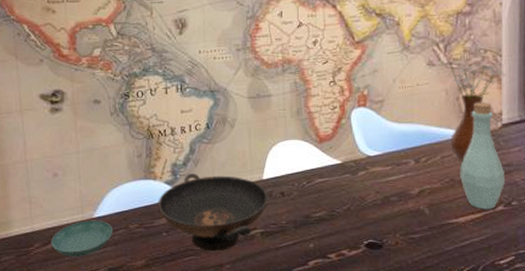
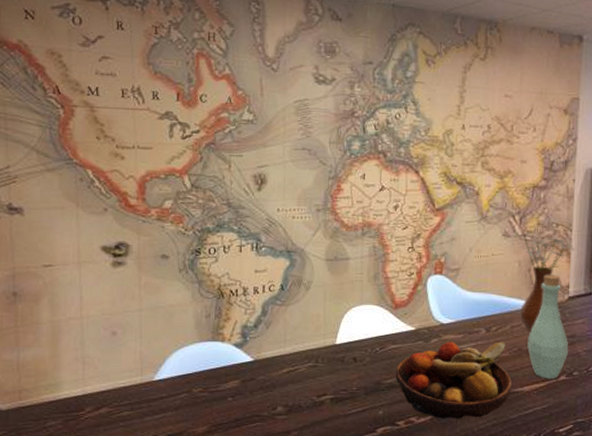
saucer: present [50,220,114,258] -> none [104,383,175,423]
decorative bowl: present [158,173,269,252] -> none [224,336,341,418]
fruit bowl: none [324,172,446,252] -> present [395,342,512,419]

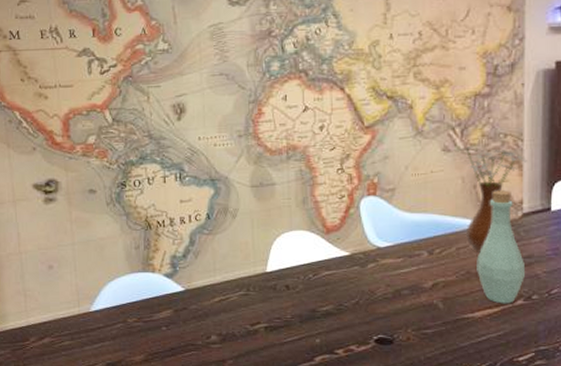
fruit bowl: present [395,342,512,419] -> none [331,265,462,347]

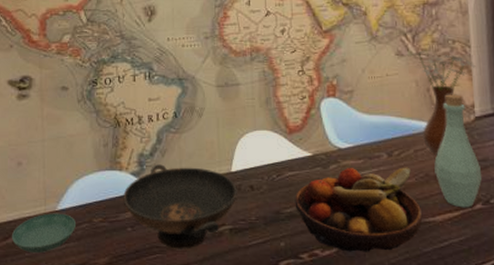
saucer: none [46,314,111,352] -> present [11,213,77,254]
decorative bowl: none [157,266,273,347] -> present [123,164,237,249]
fruit bowl: none [331,265,462,347] -> present [294,167,423,252]

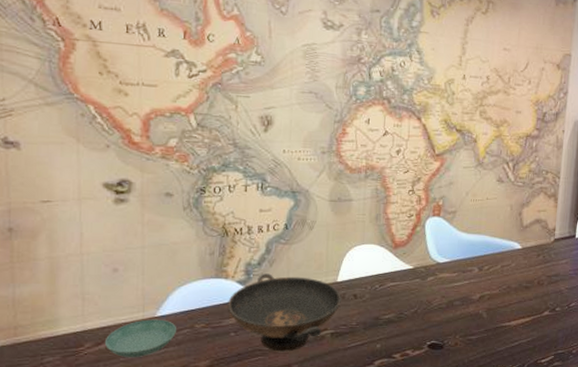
fruit bowl: present [294,167,423,252] -> none [393,280,501,352]
vase: present [409,50,476,156] -> none [508,178,561,271]
bottle: present [434,94,483,208] -> none [515,218,553,315]

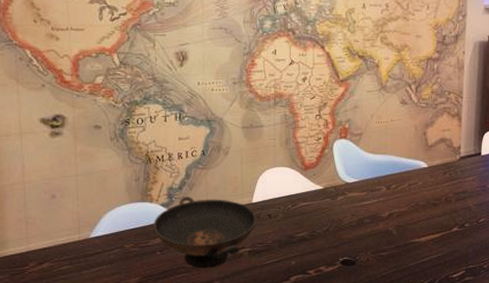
saucer: present [104,319,177,358] -> none [46,240,109,276]

